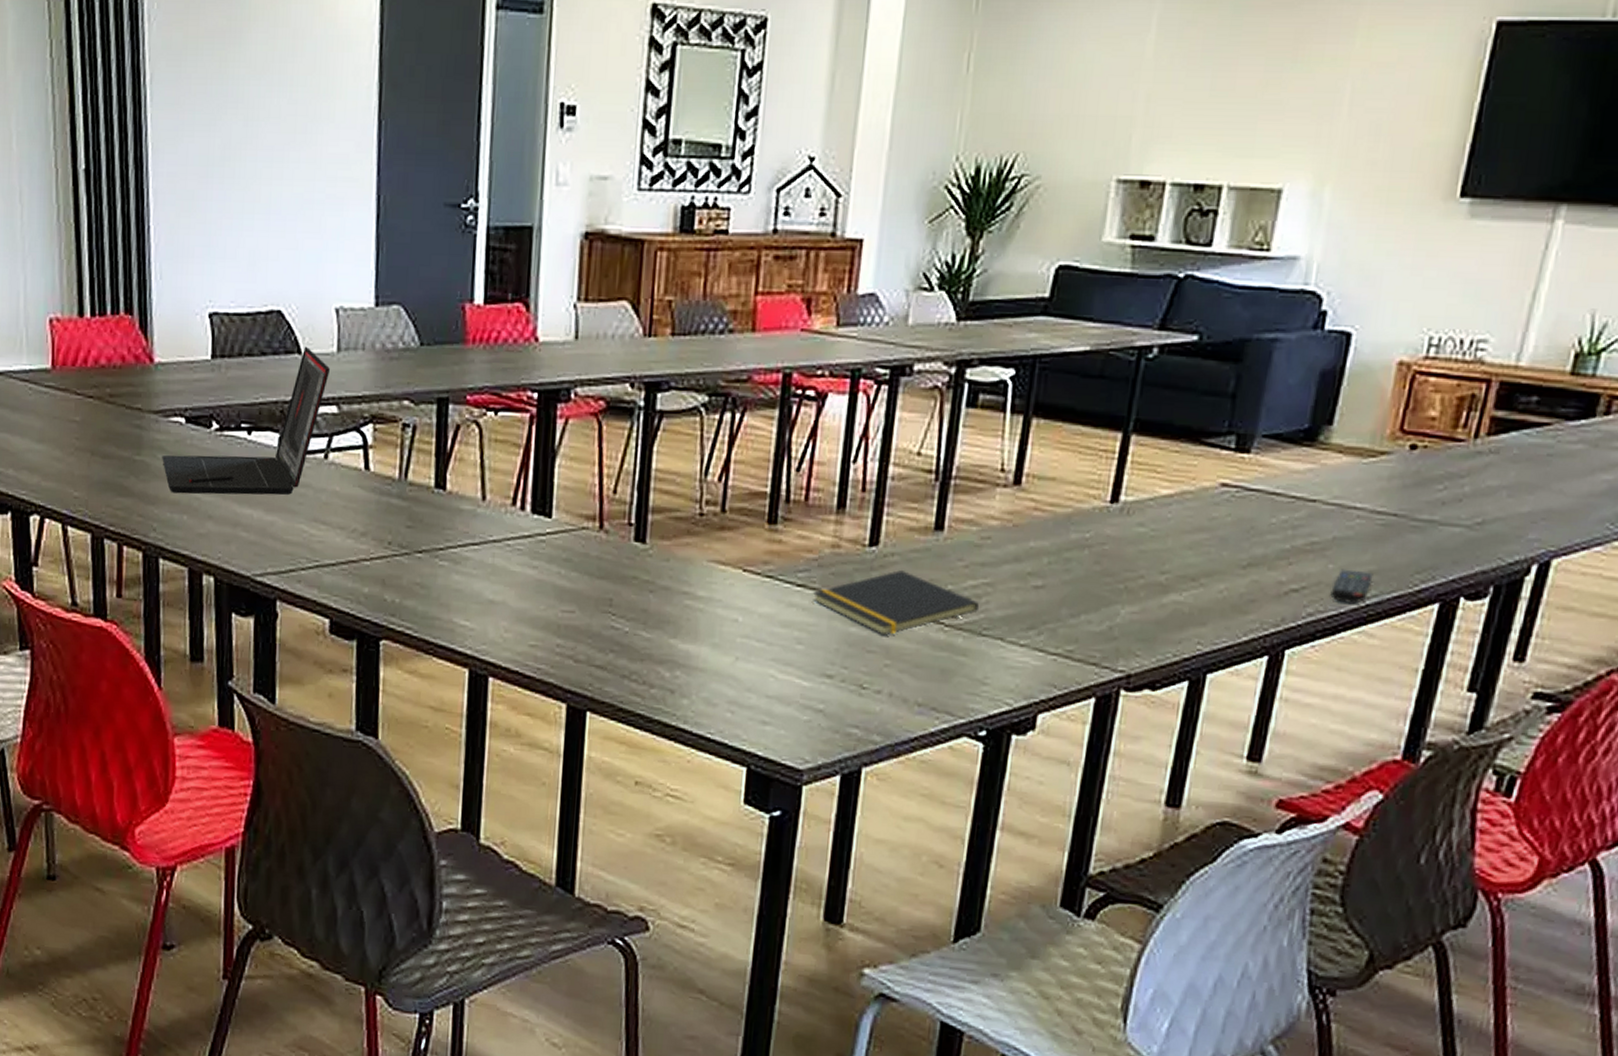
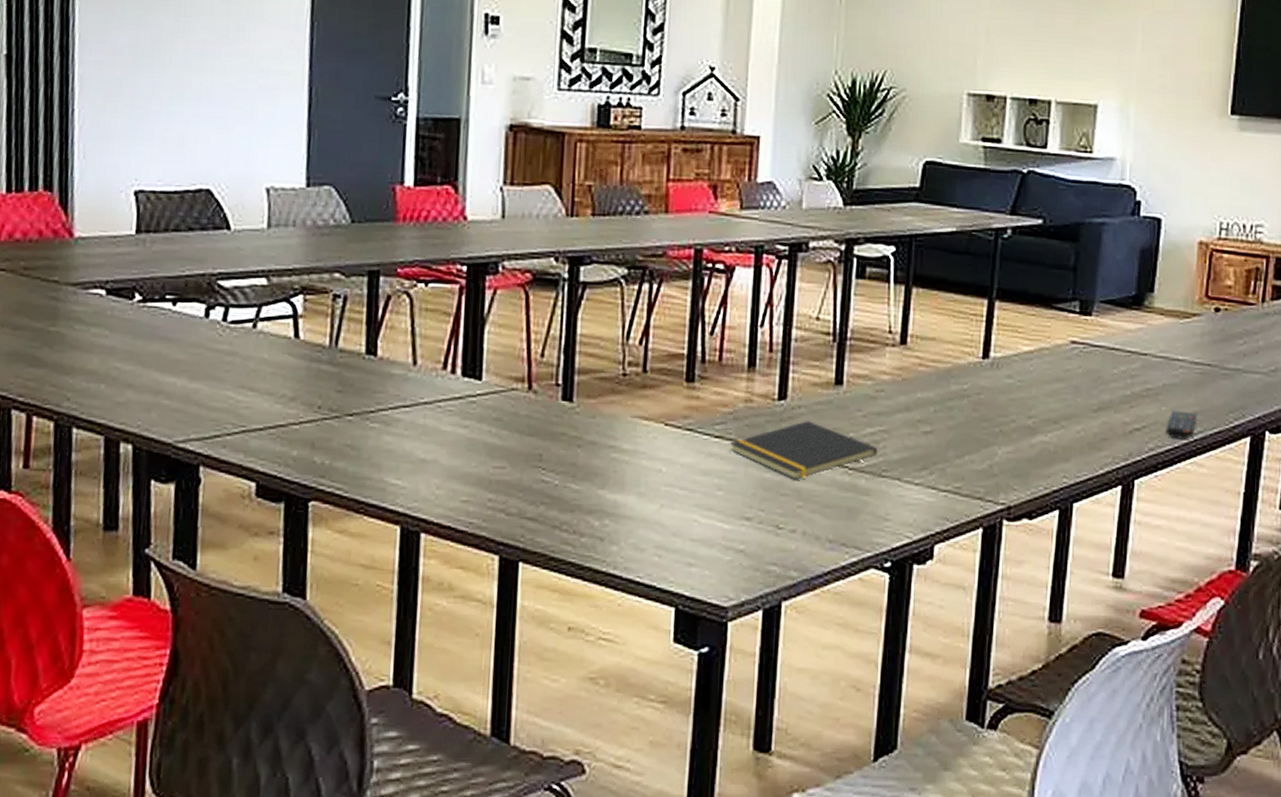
laptop: present [162,346,331,495] -> none [79,222,261,364]

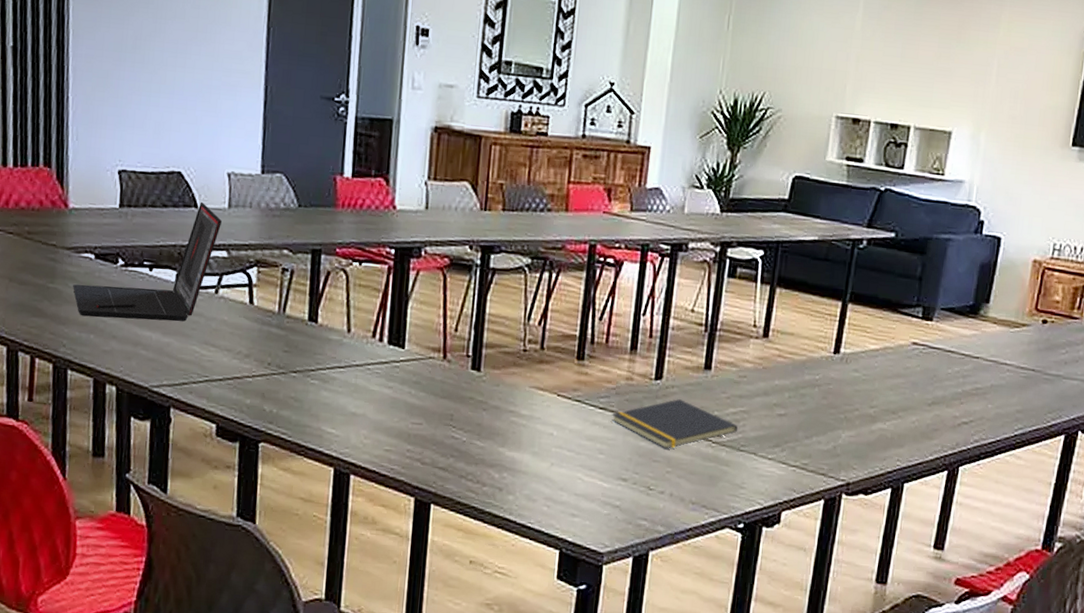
laptop: none [79,222,261,364] -> present [73,201,223,322]
remote control: present [1166,410,1197,439] -> none [990,408,1019,434]

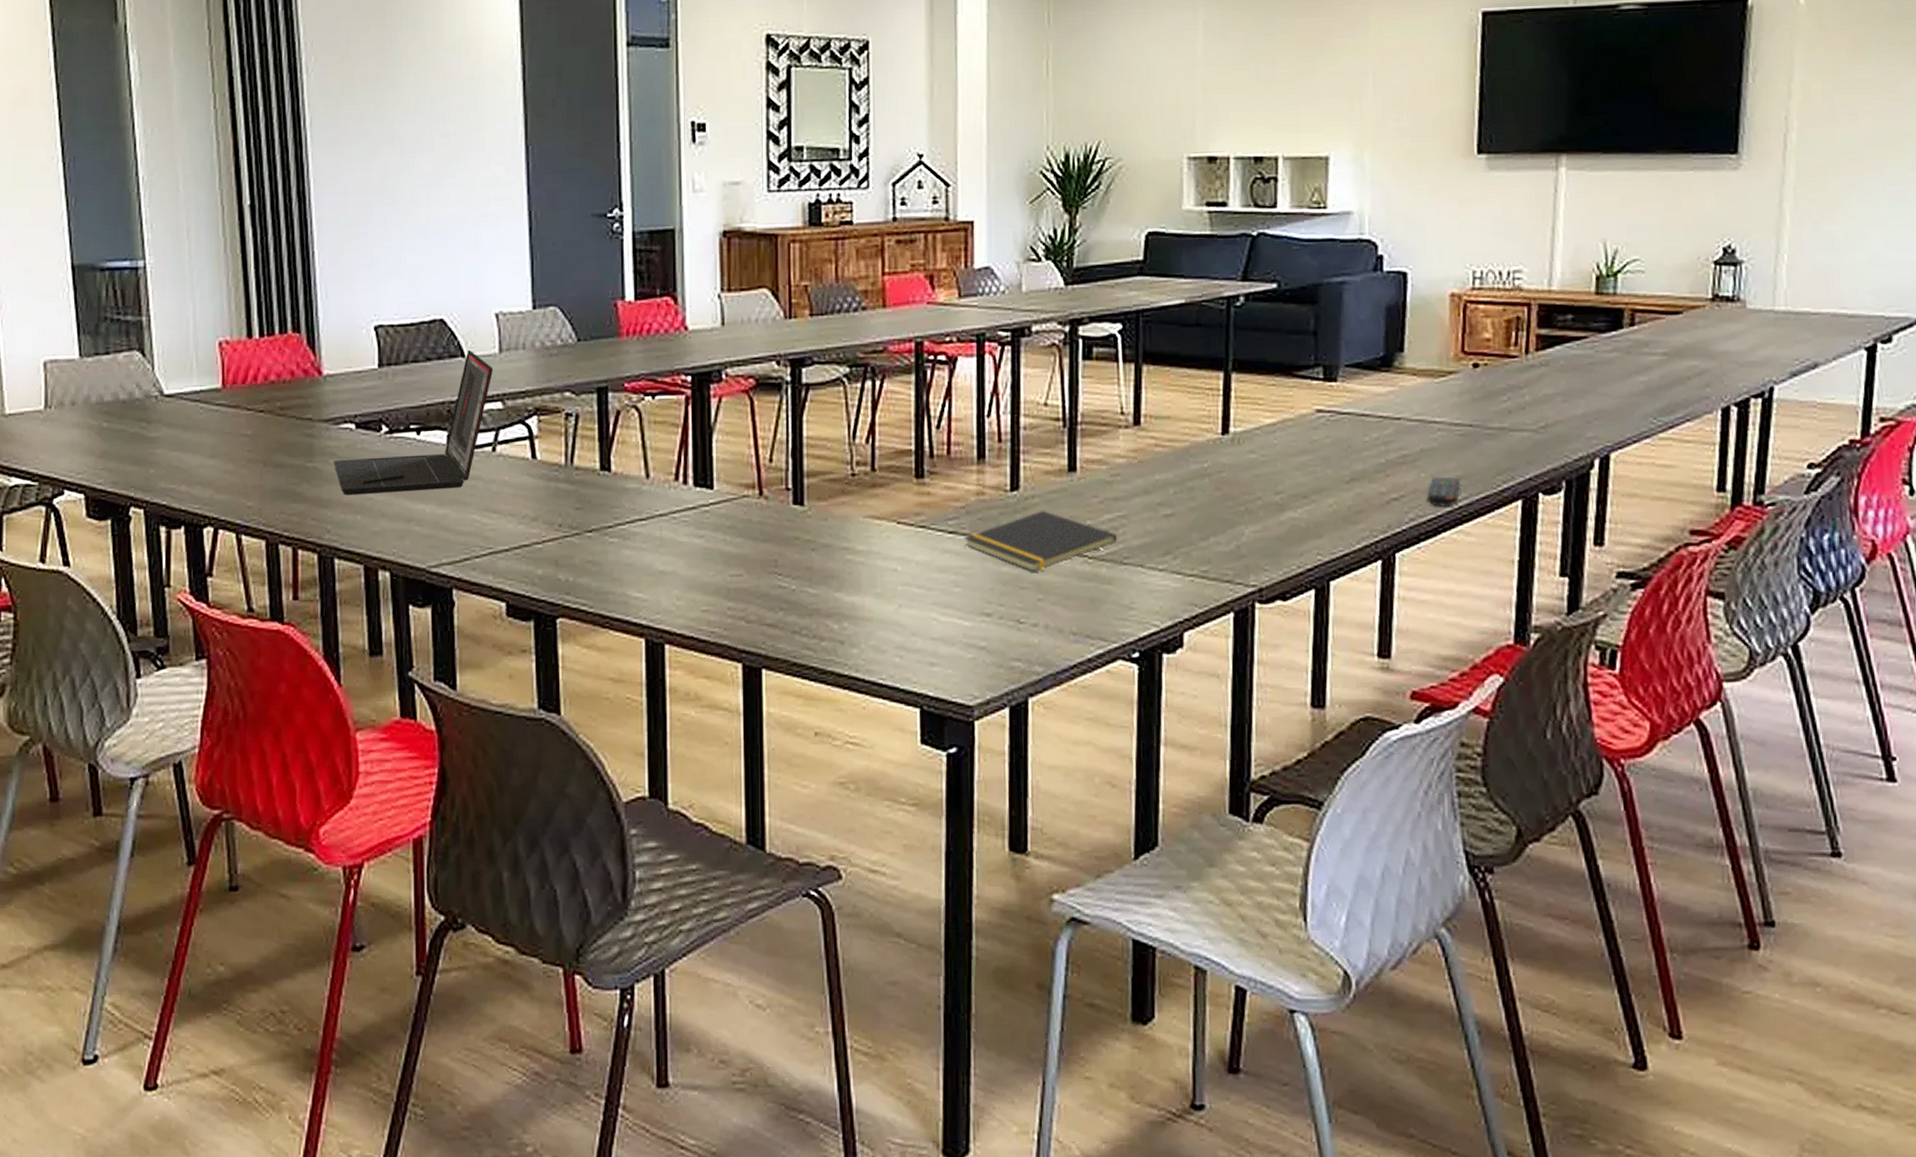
remote control: none [990,408,1019,434] -> present [1426,476,1461,507]

